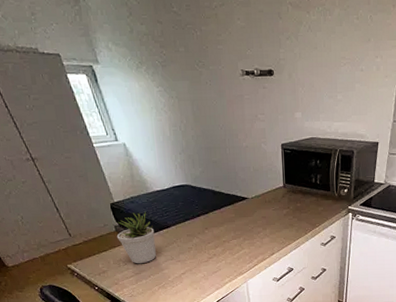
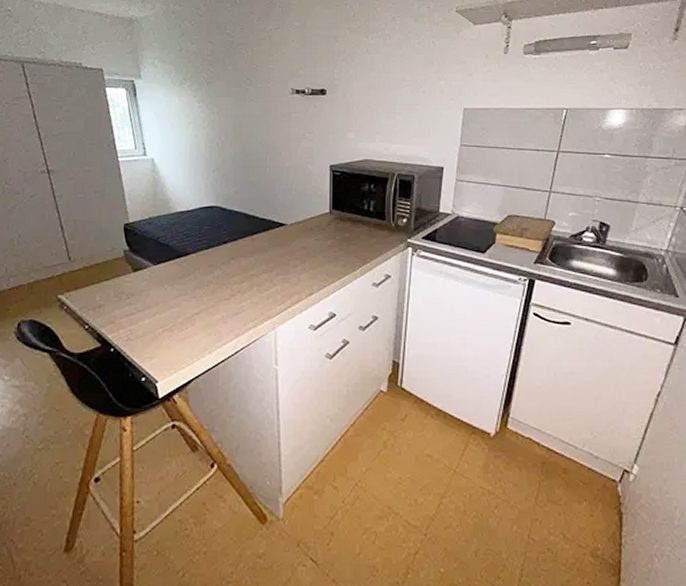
potted plant: present [116,212,156,264] -> none [124,236,170,299]

